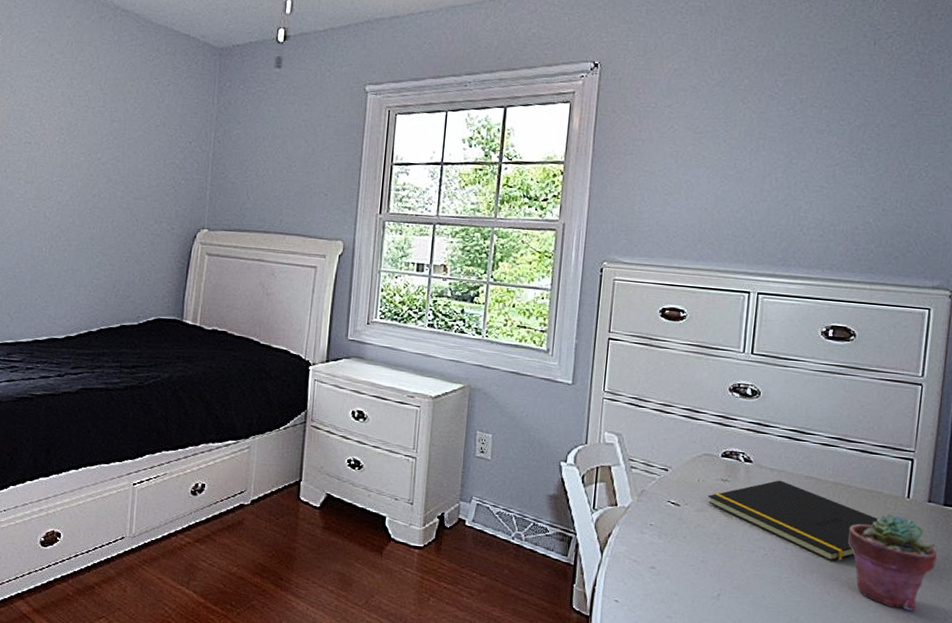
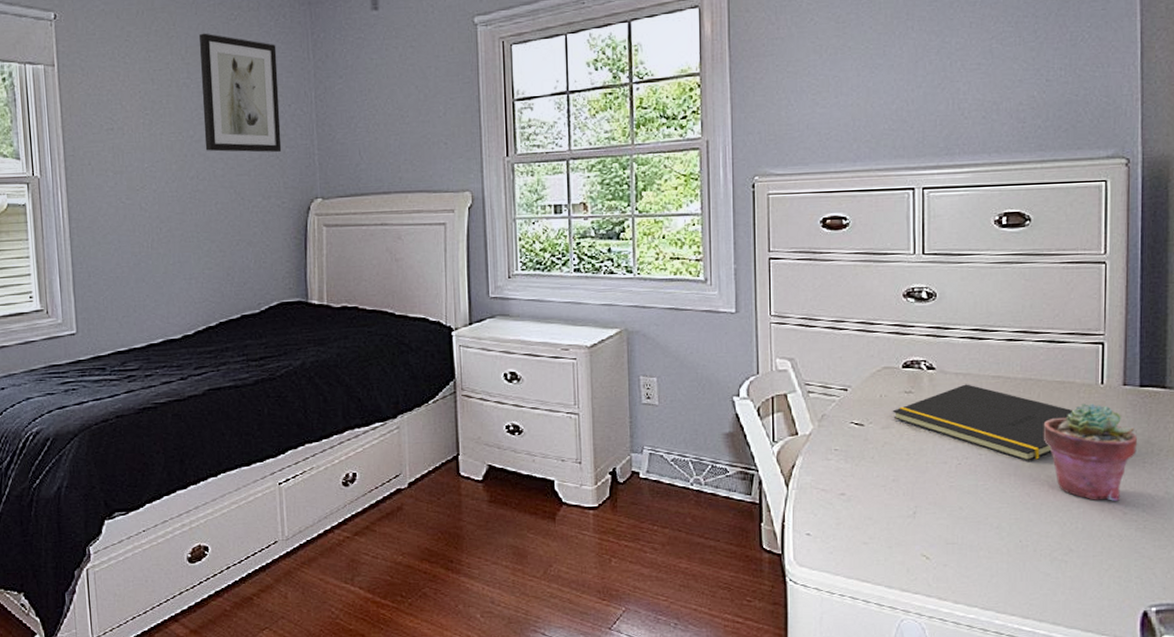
wall art: none [110,68,186,183] -> present [200,33,282,153]

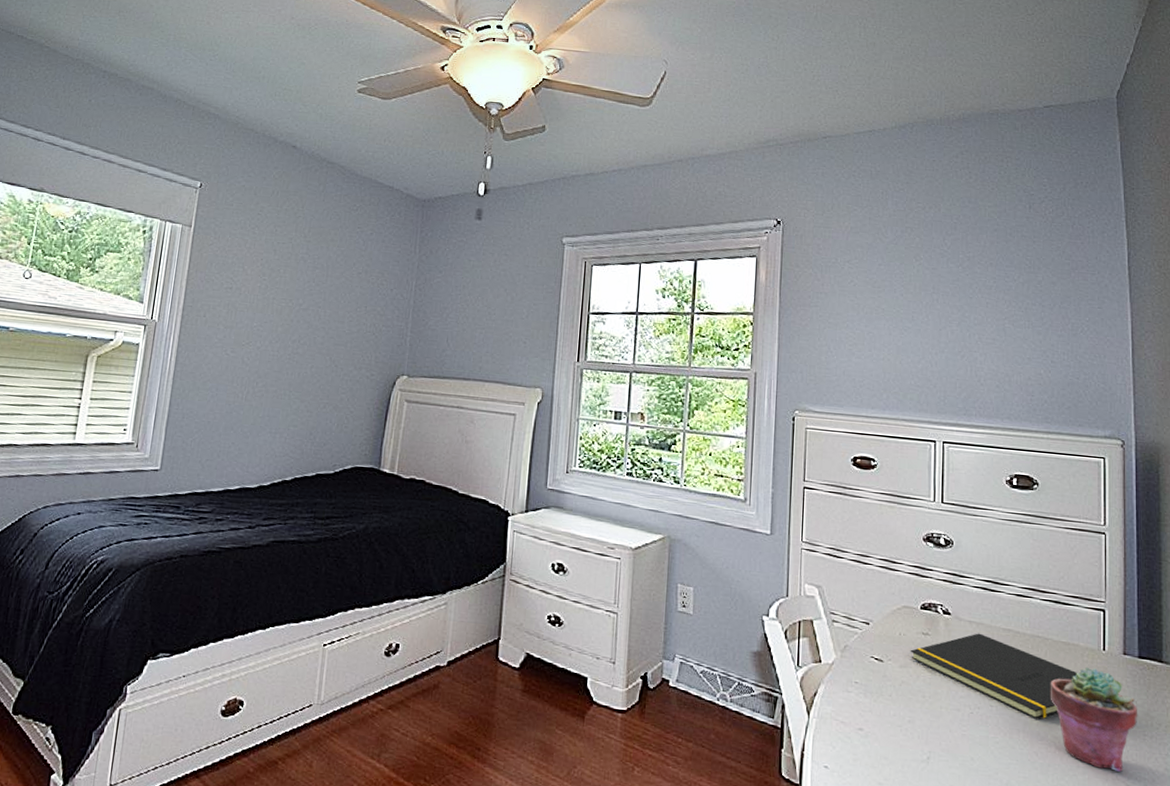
wall art: present [200,33,282,153] -> none [310,217,389,329]

